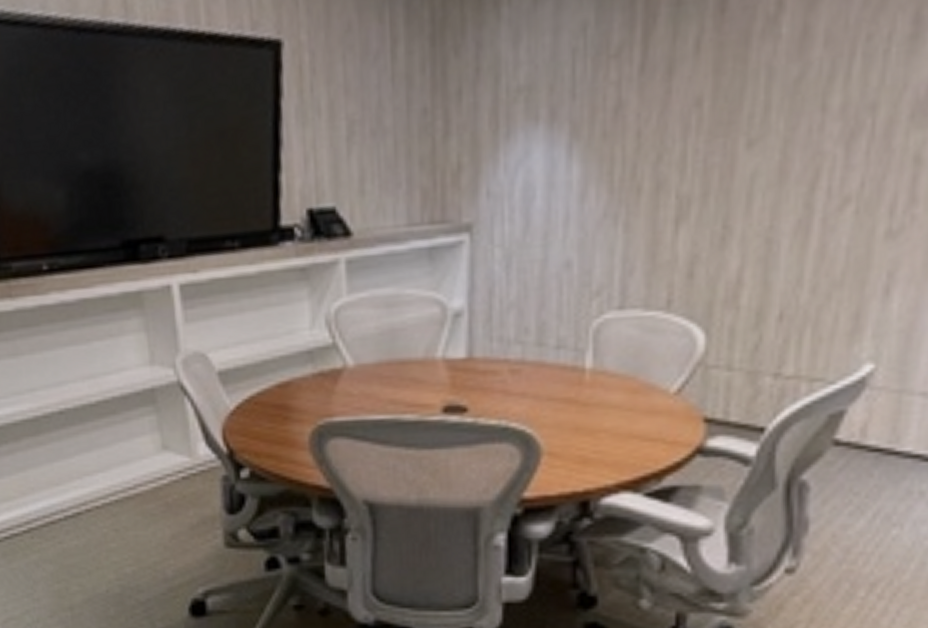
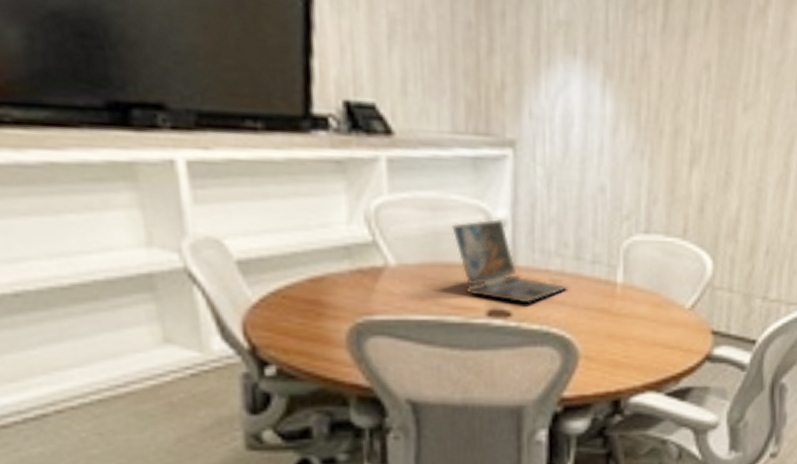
laptop: none [407,309,530,398] -> present [452,219,569,304]

